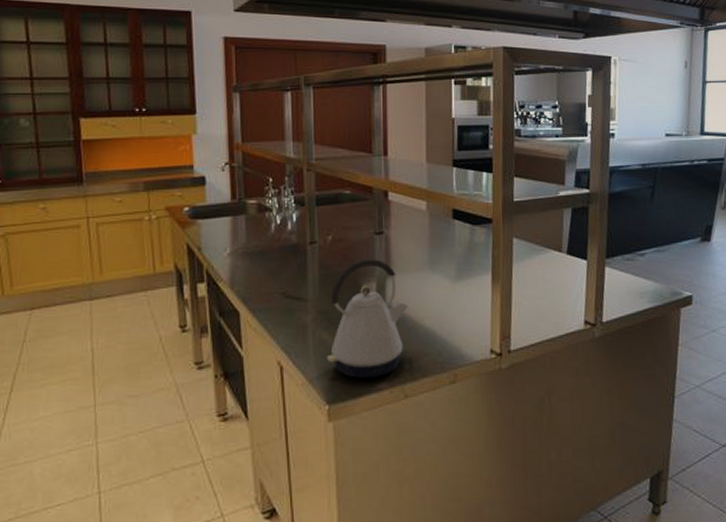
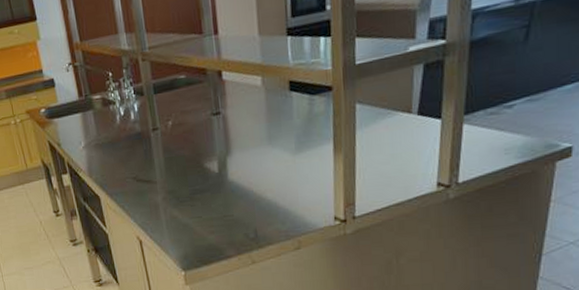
kettle: present [326,258,408,378] -> none [176,138,250,248]

